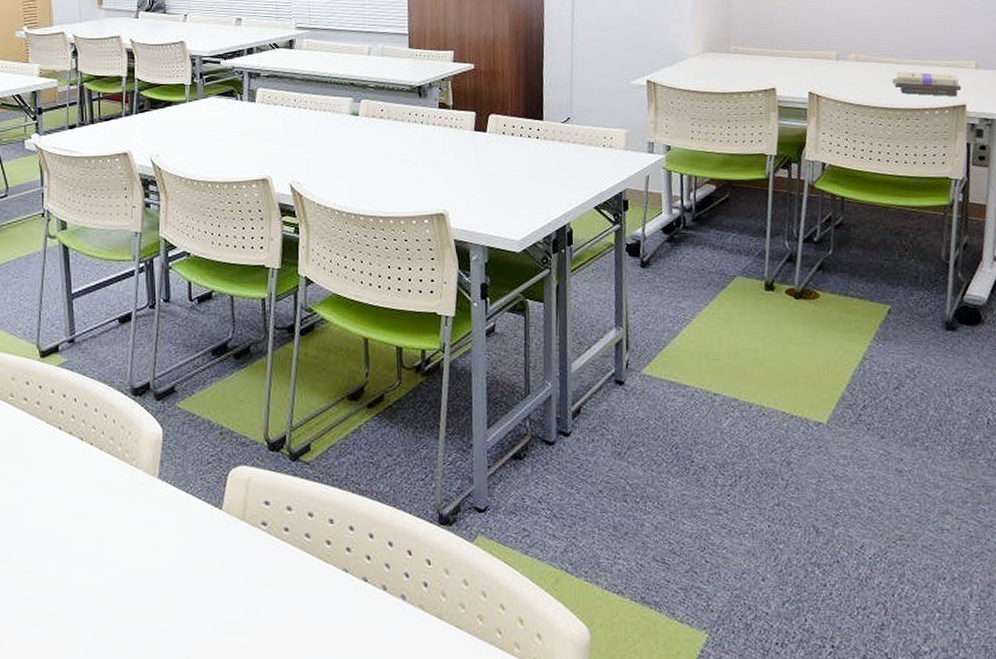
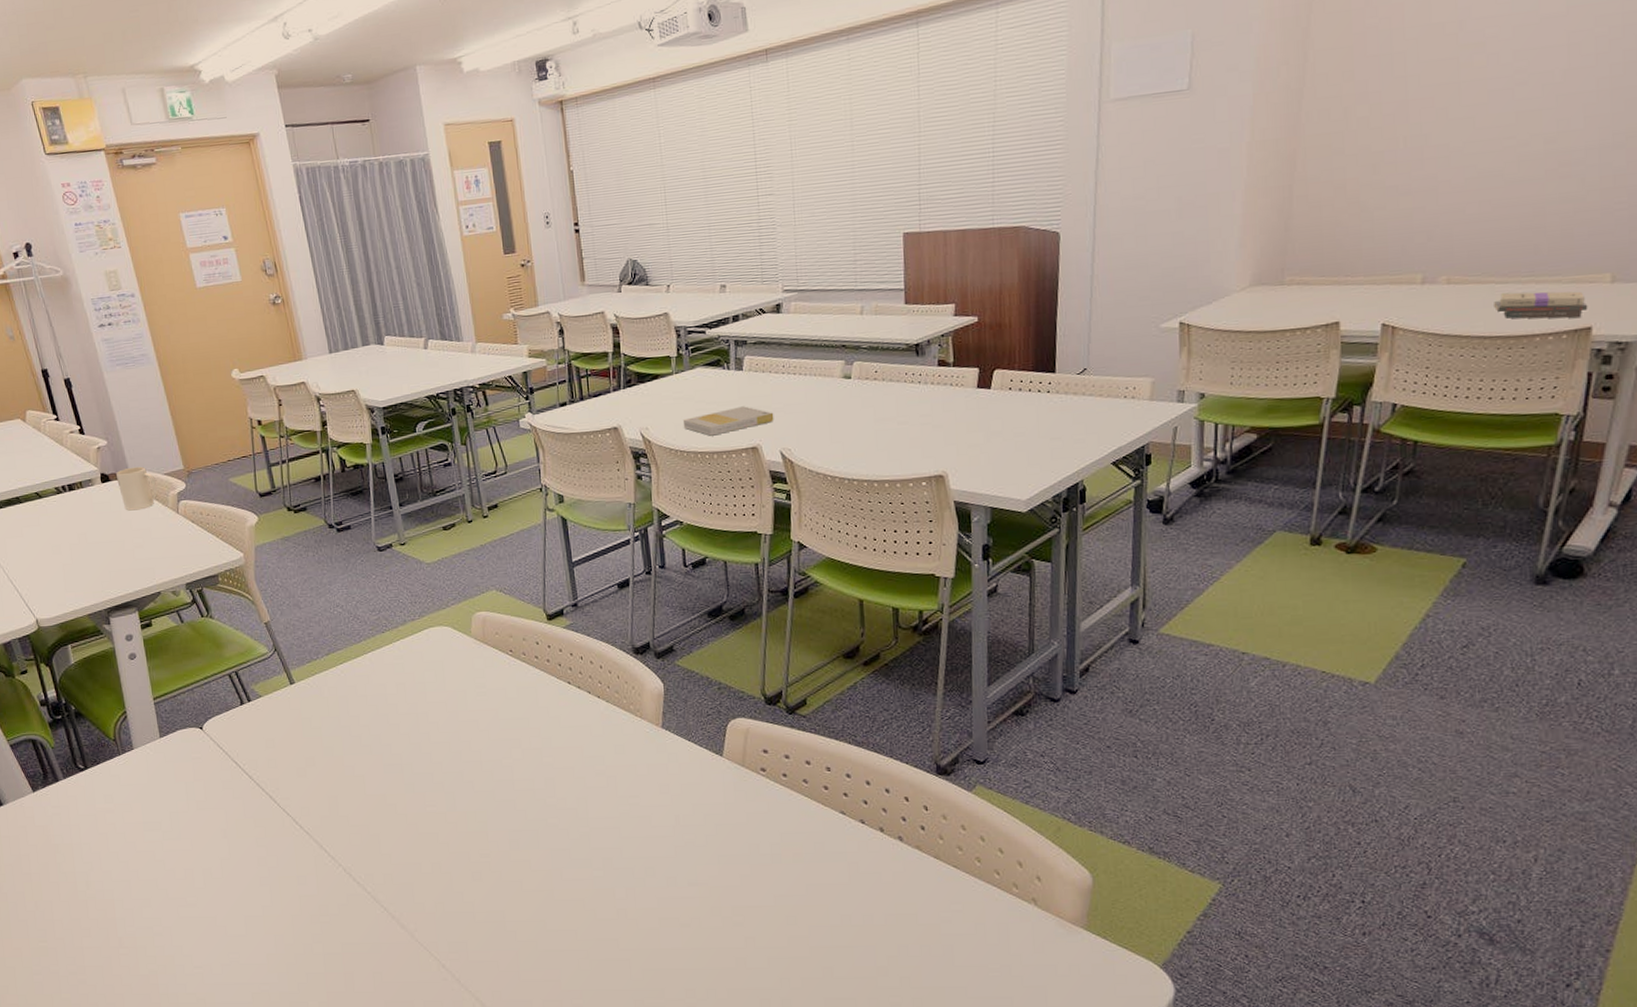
book: none [194,137,285,166] -> present [682,406,774,436]

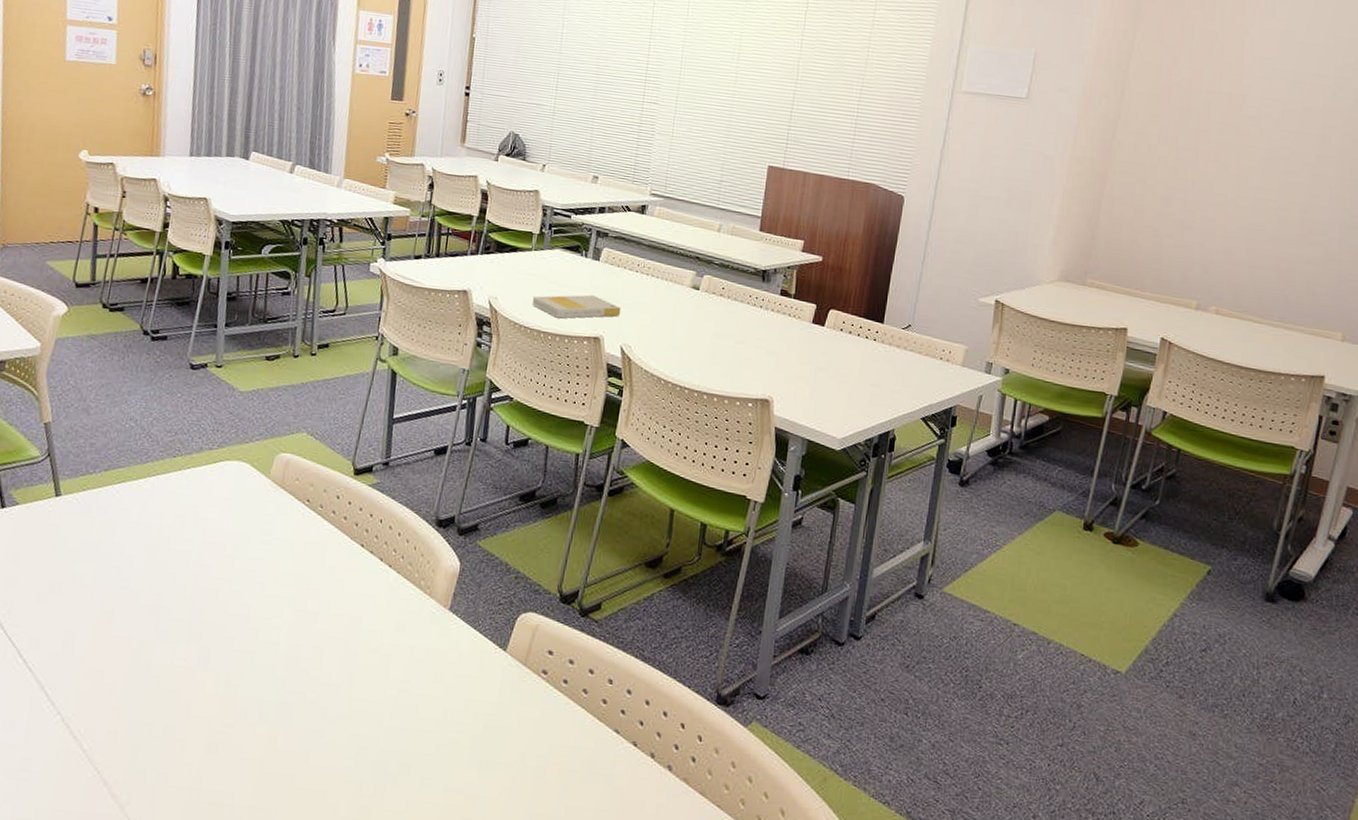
books: present [1492,291,1588,319] -> none [1250,332,1323,367]

